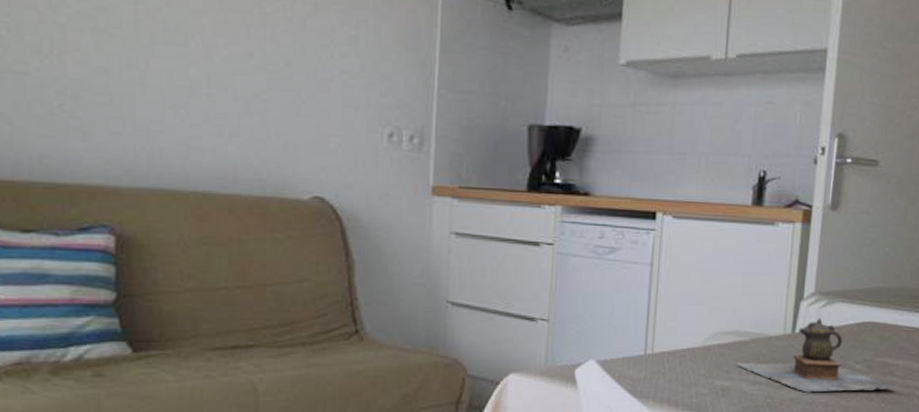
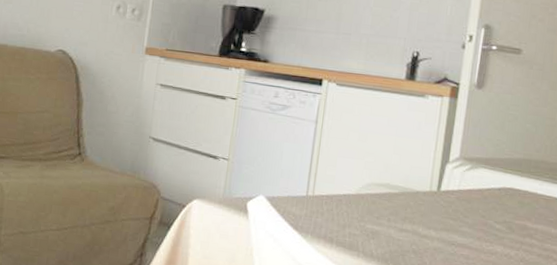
teapot: present [737,318,897,393] -> none [386,180,536,250]

